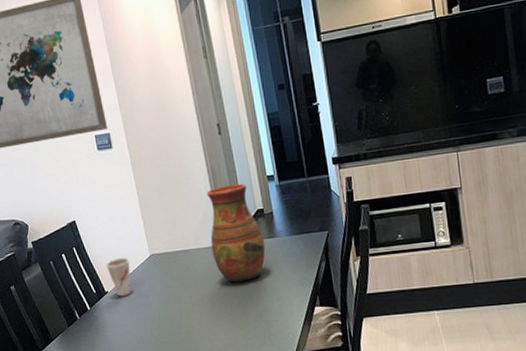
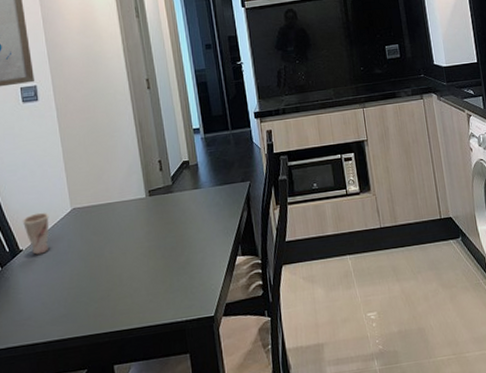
vase: present [206,183,266,283] -> none [133,136,190,235]

